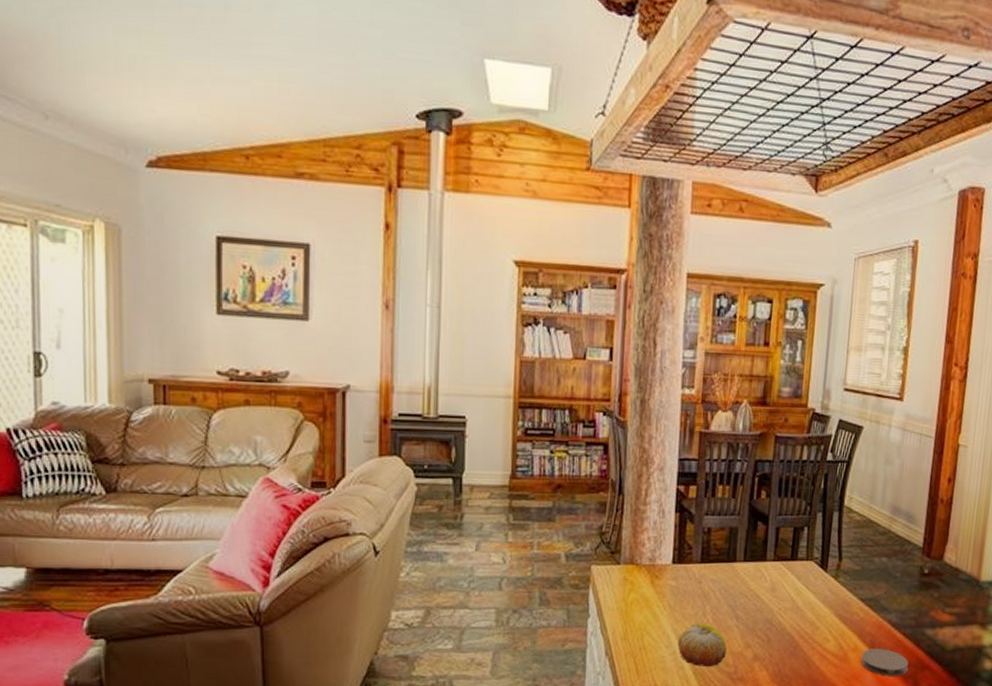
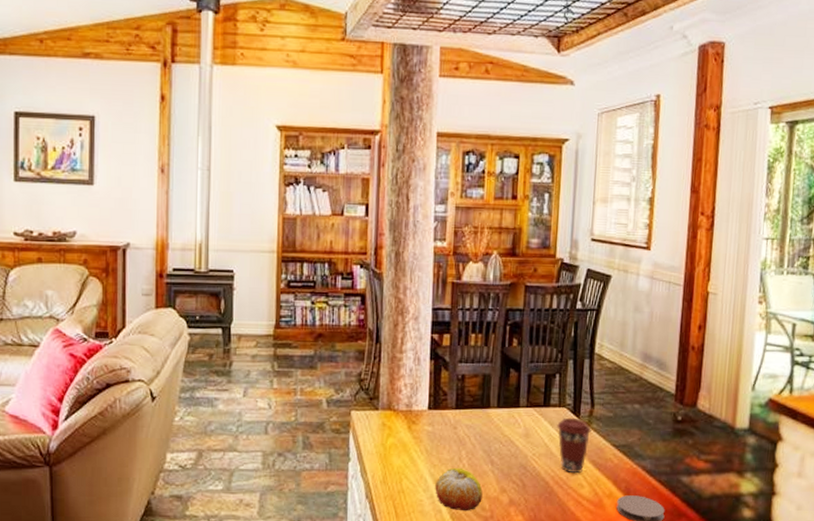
coffee cup: none [804,571,839,628] -> present [557,417,592,474]

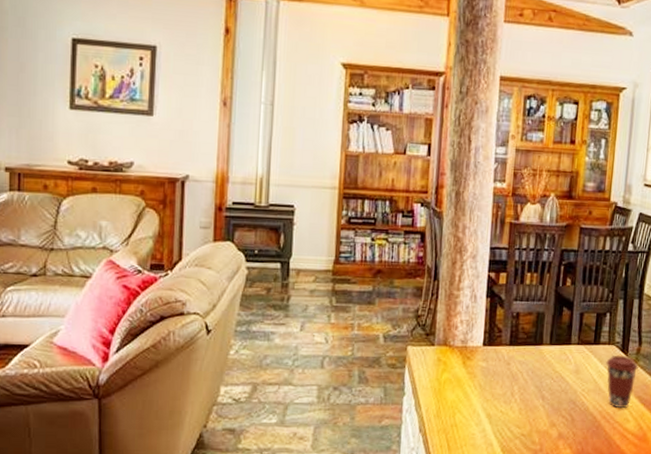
fruit: present [435,467,483,511] -> none [487,402,533,445]

